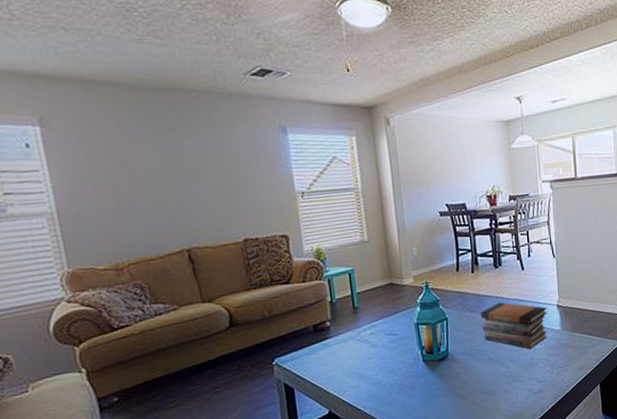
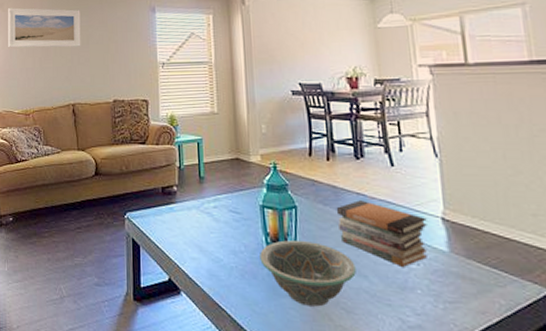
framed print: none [58,126,190,184] -> present [7,7,81,48]
decorative bowl: none [416,345,496,400] -> present [260,240,356,307]

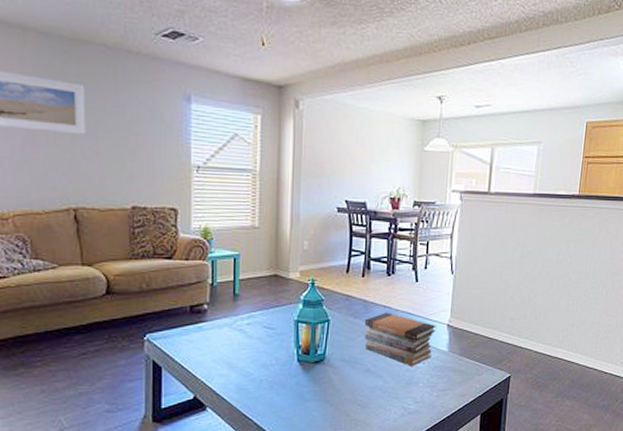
decorative bowl: present [260,240,356,307] -> none [290,351,374,406]

